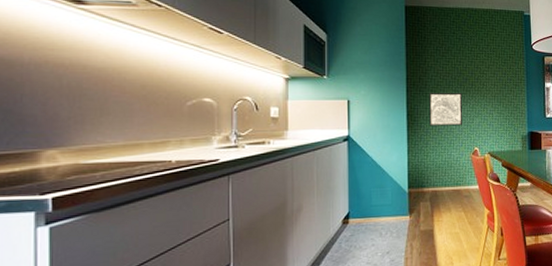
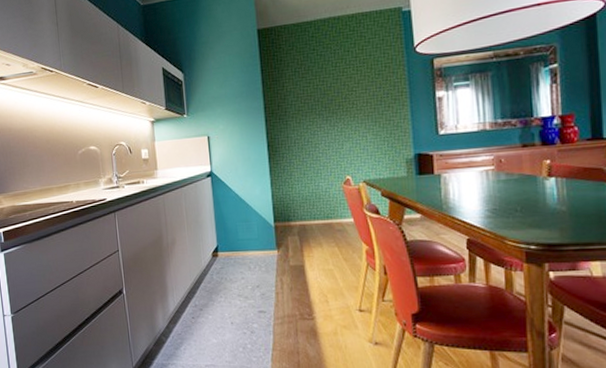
wall art: present [429,93,462,126] -> none [290,116,330,156]

